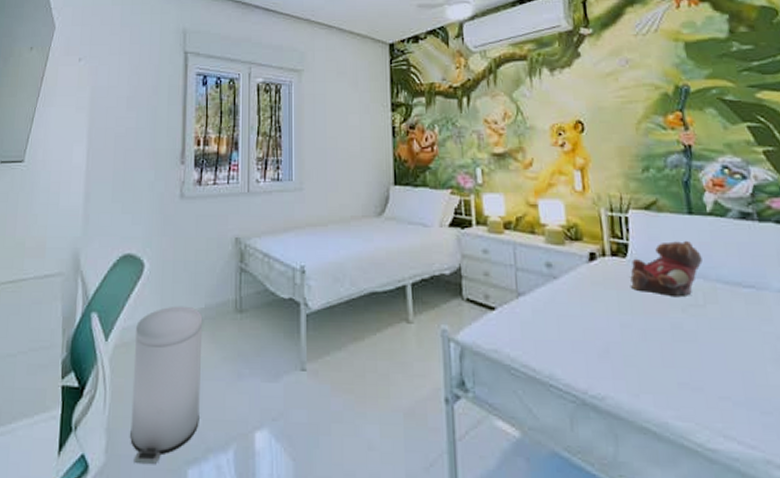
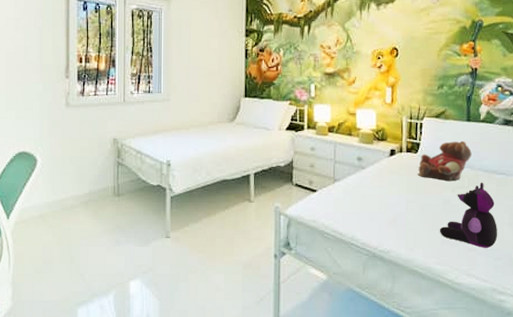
pedal bin: present [130,306,203,465] -> none [31,191,88,307]
stuffed animal: none [672,298,760,396] -> present [439,182,498,248]

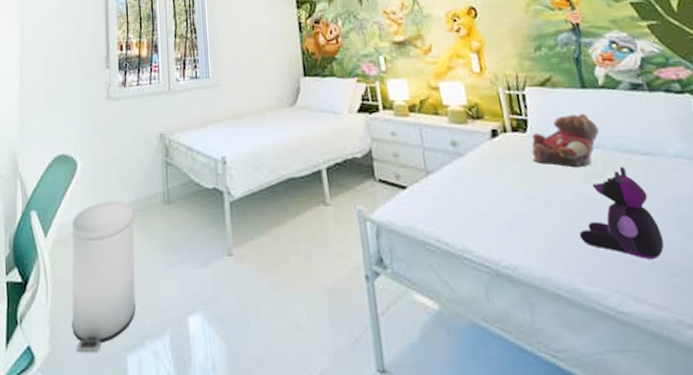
pedal bin: none [31,191,88,307] -> present [71,200,136,353]

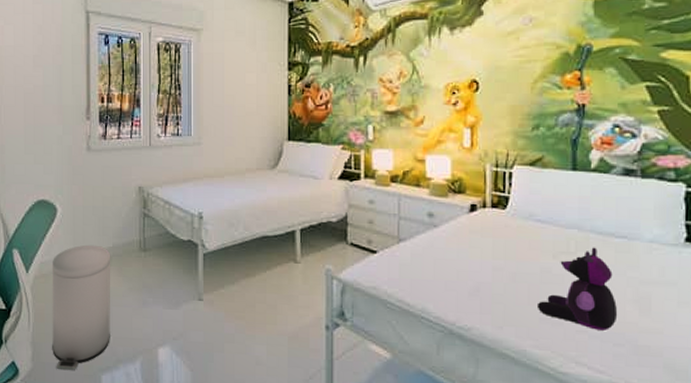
teddy bear: present [532,113,599,168] -> none [507,194,580,246]

